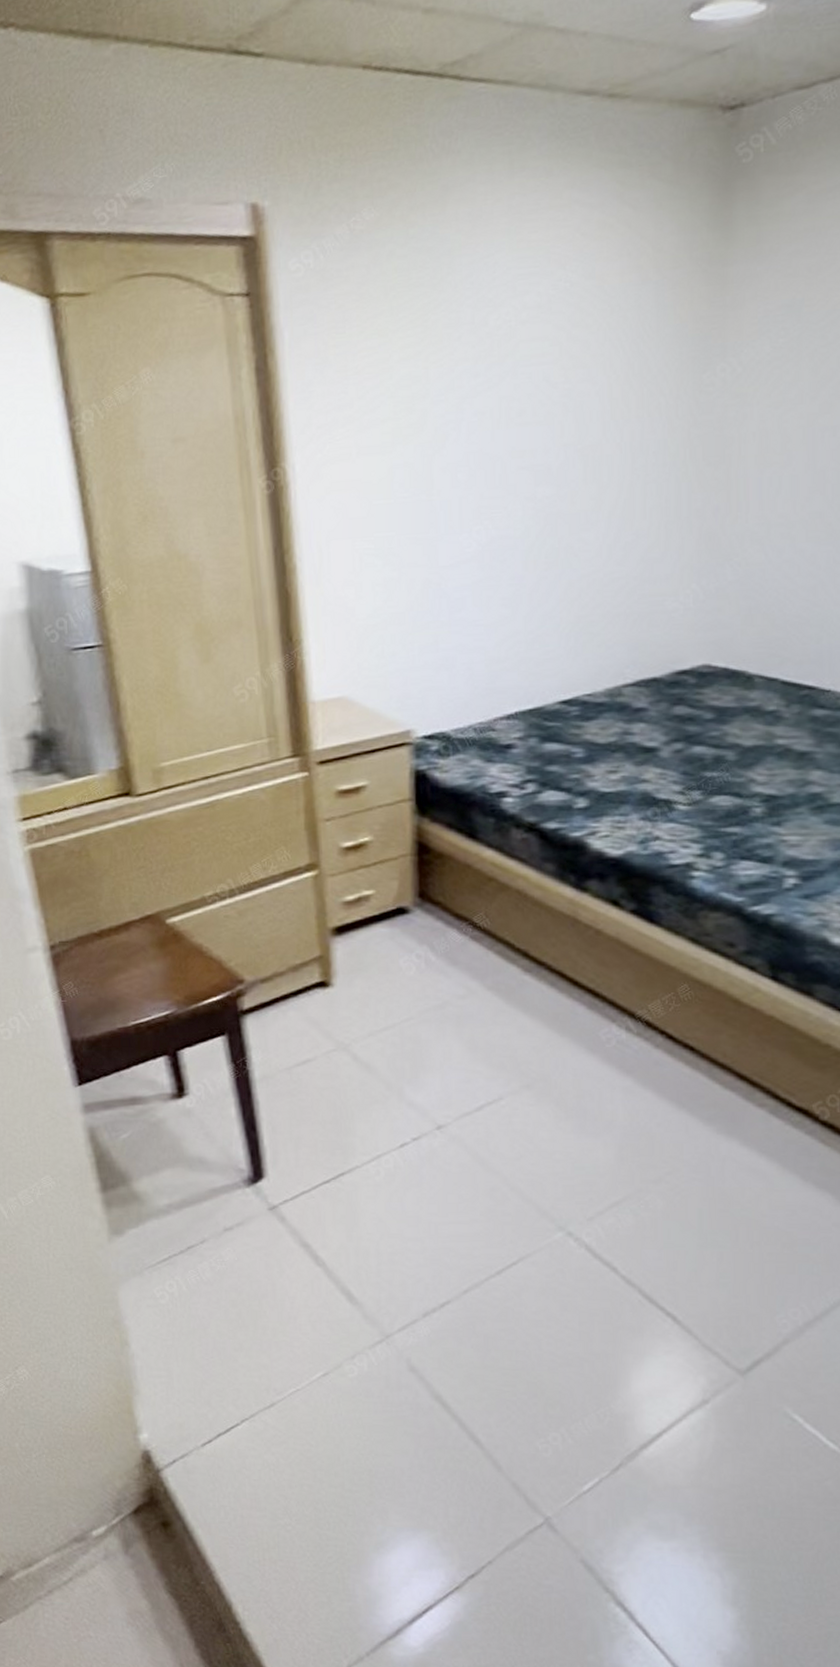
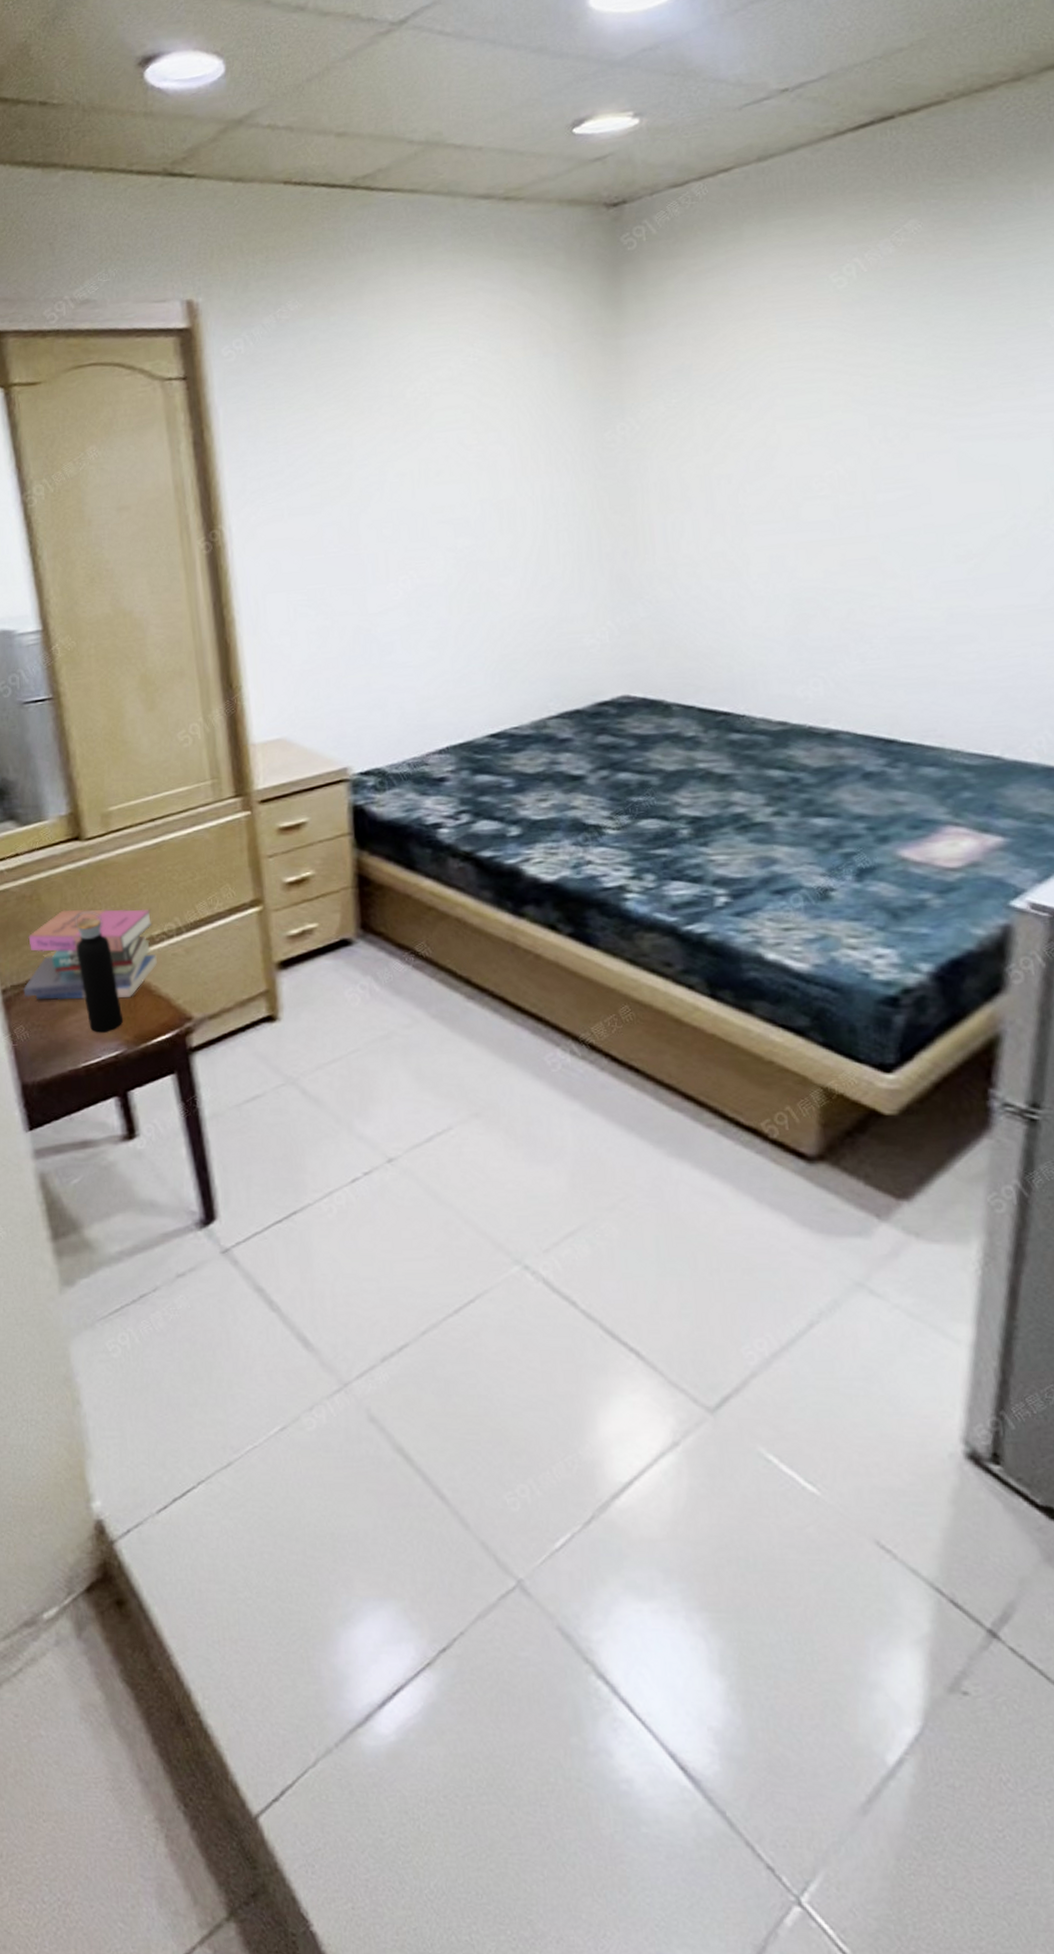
books: none [72,867,209,959] -> present [23,909,157,1000]
water bottle: none [124,869,174,991] -> present [74,911,123,1032]

